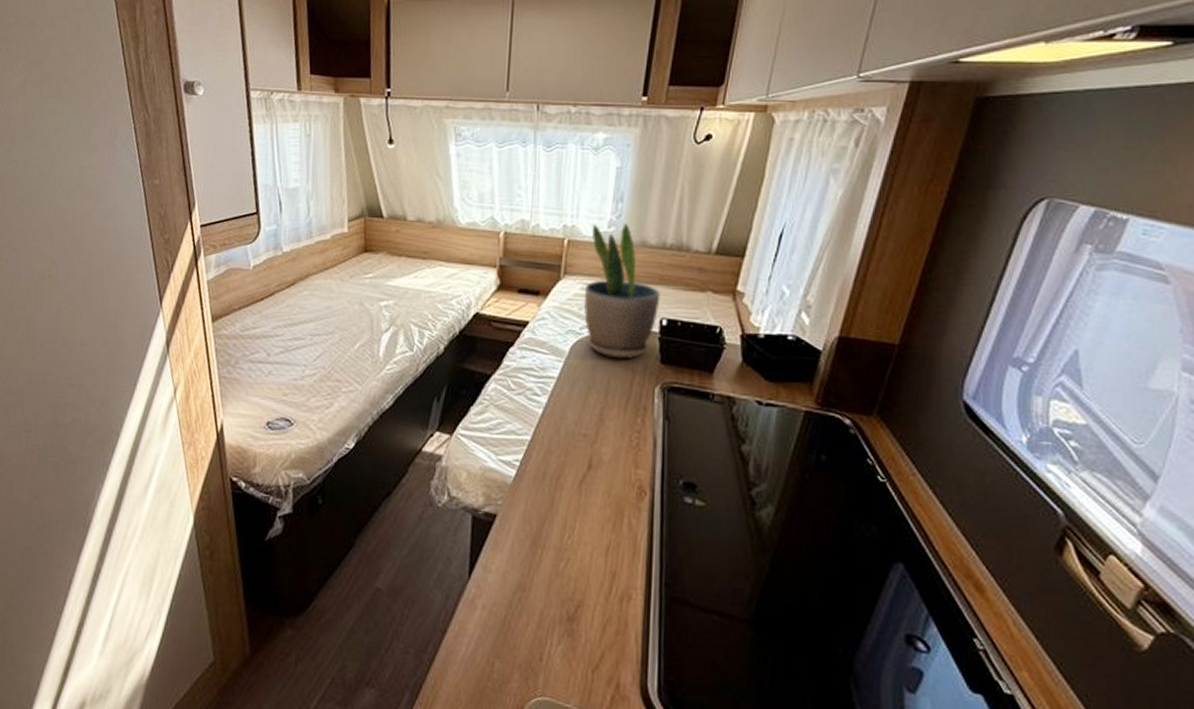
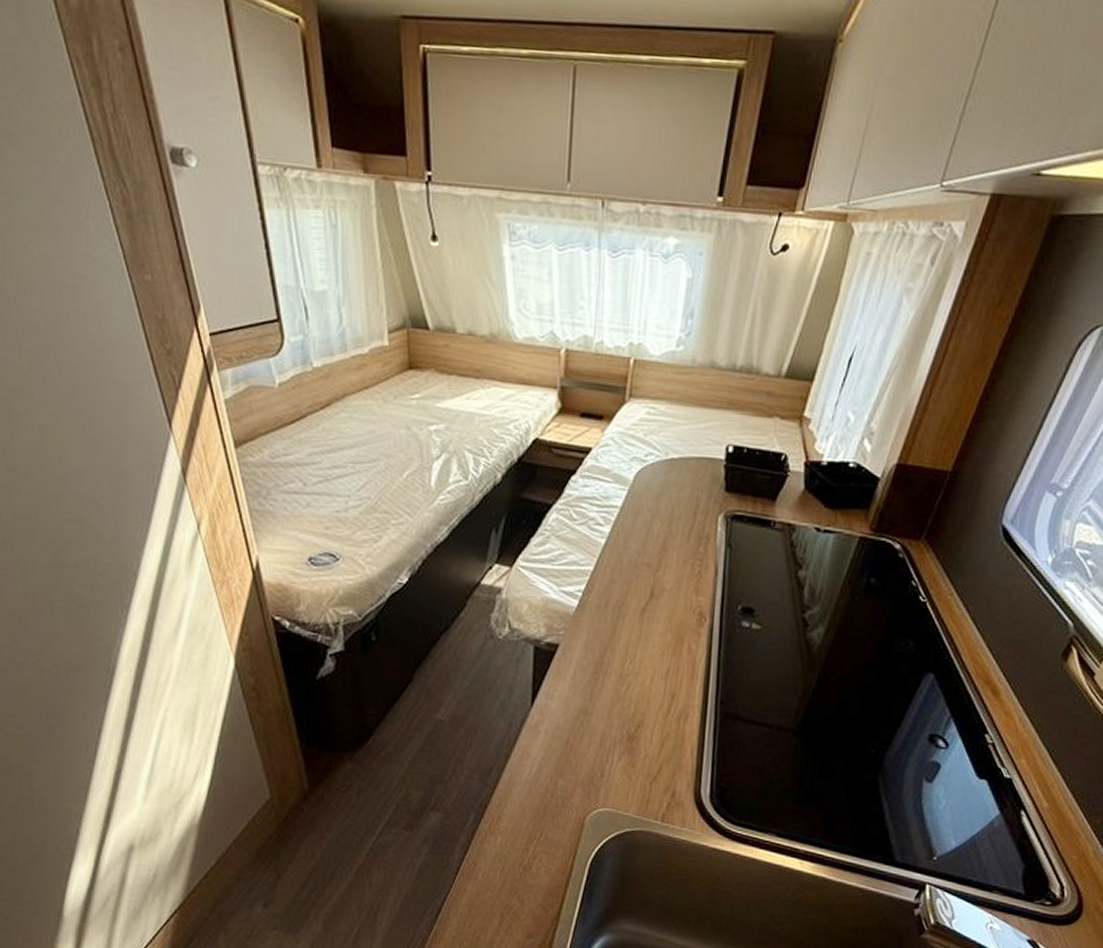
potted plant: present [584,224,661,359] -> none [649,342,728,487]

